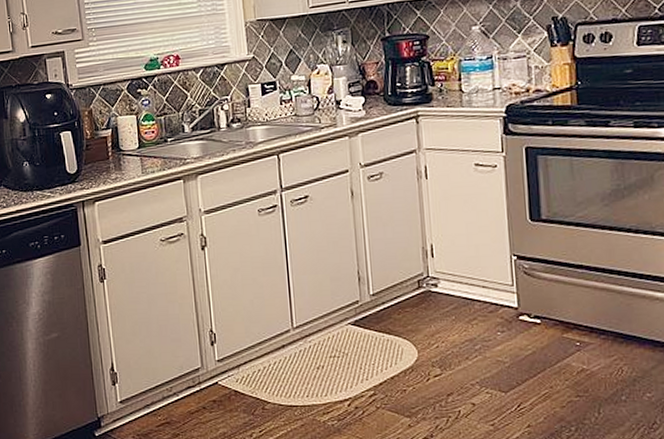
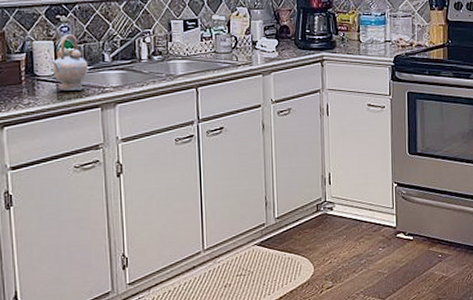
teapot: none [134,107,170,164] -> present [50,34,88,91]

